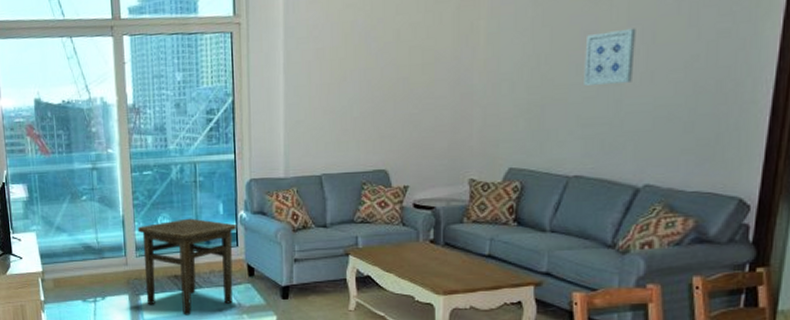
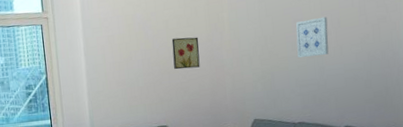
wall art: none [402,53,441,97] -> present [171,37,200,70]

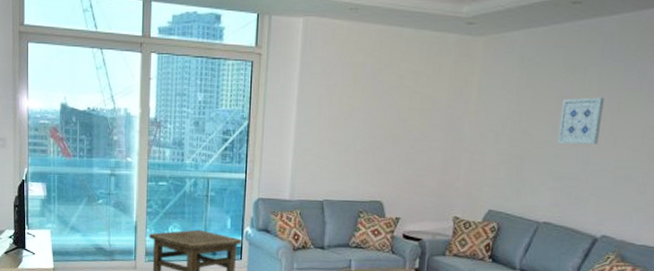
wall art: present [171,37,200,70] -> none [401,98,438,138]

